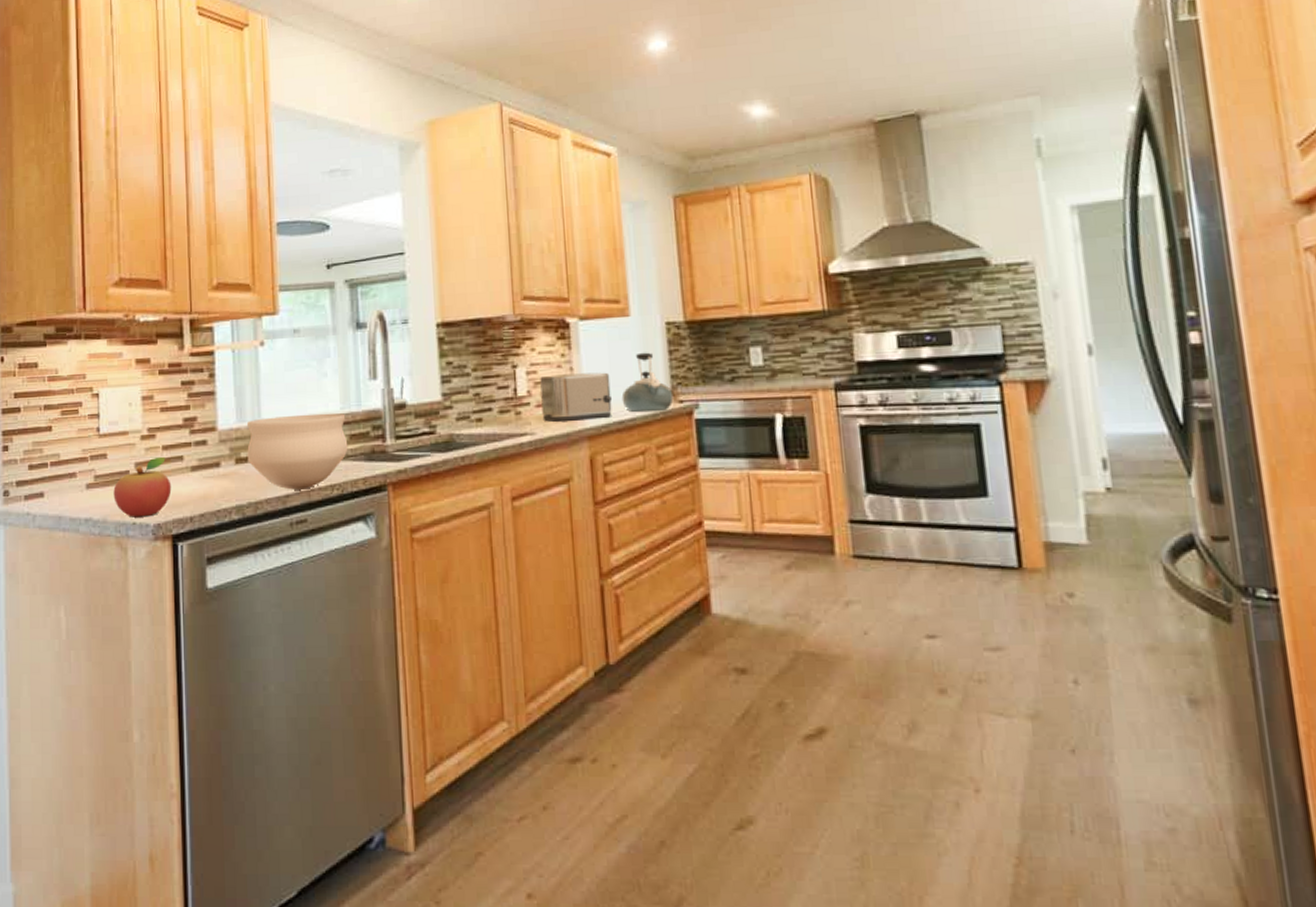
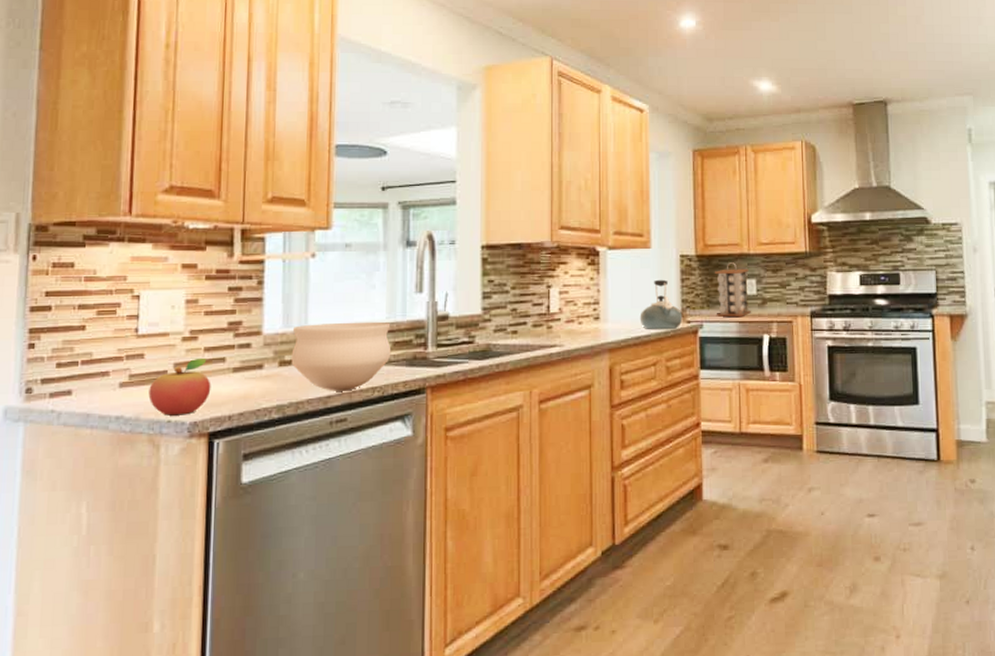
toaster: present [540,372,613,423] -> none [571,295,632,337]
spice rack: none [710,328,758,395] -> present [715,262,751,318]

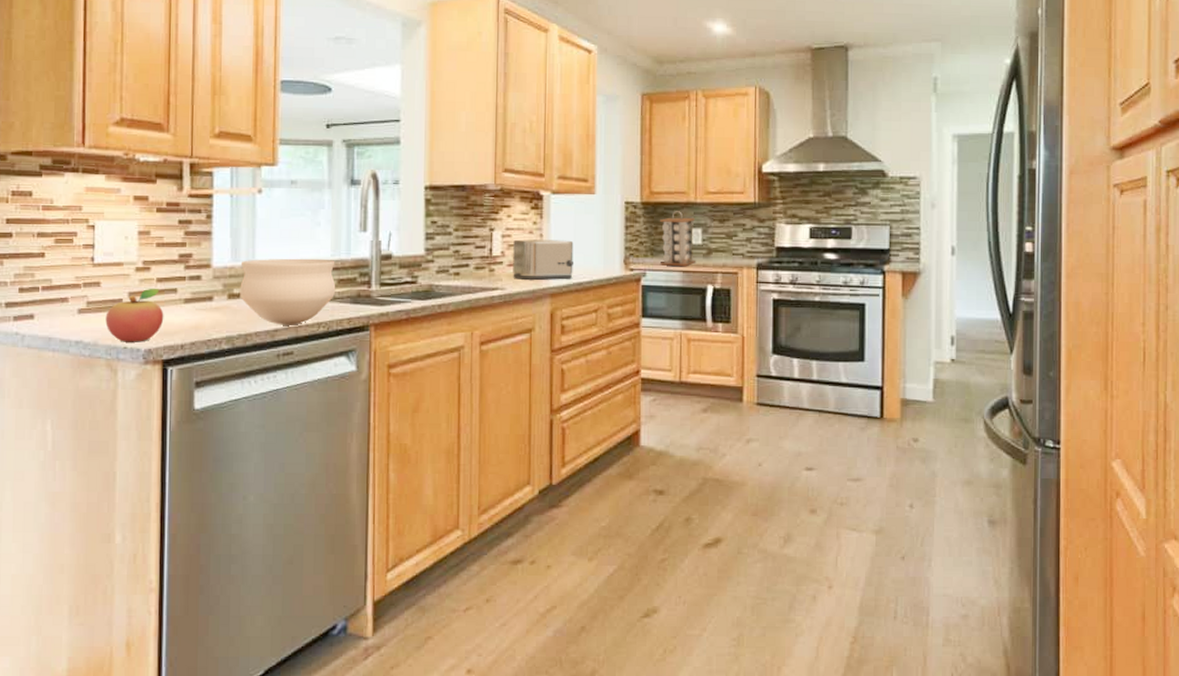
toaster: none [571,295,632,337] -> present [513,239,575,281]
kettle: present [640,279,683,330] -> none [582,226,626,277]

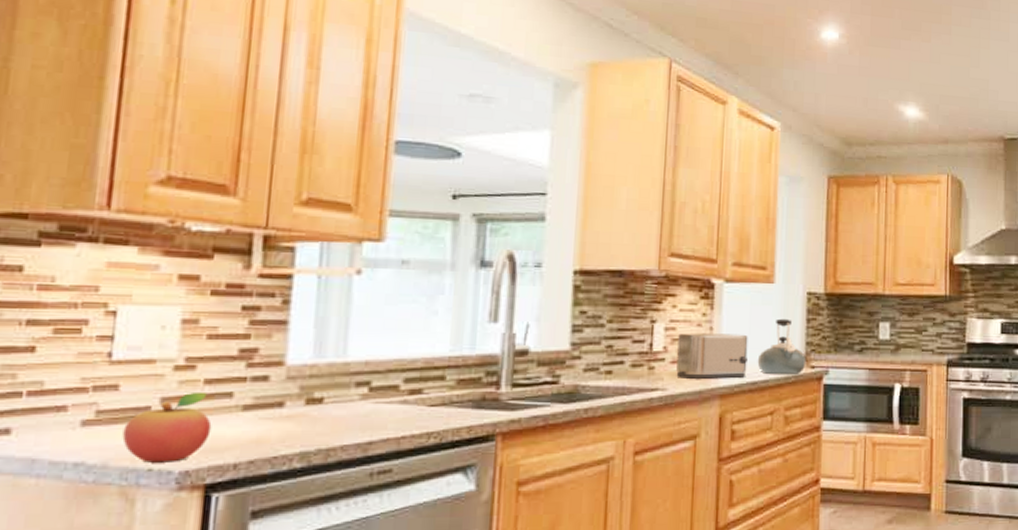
bowl: present [240,258,336,325] -> none [322,354,455,436]
kettle: none [582,226,626,277] -> present [757,318,807,376]
spice rack: present [660,211,695,267] -> none [845,303,883,364]

